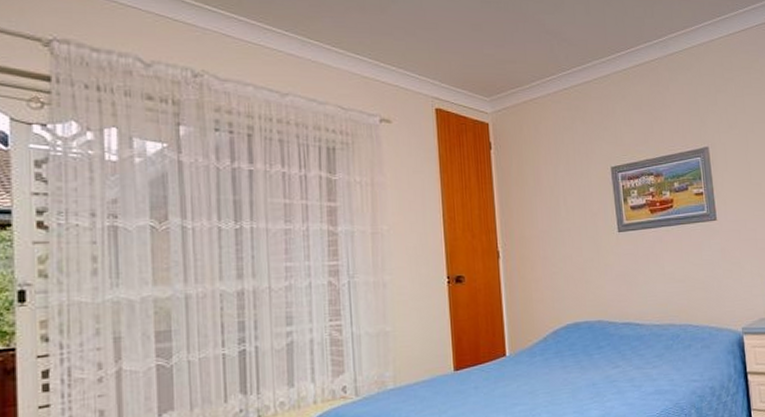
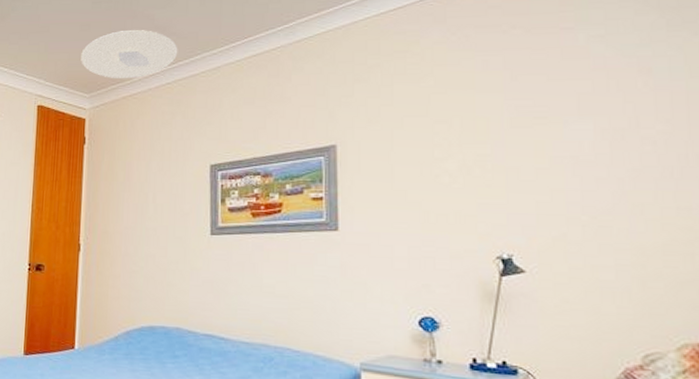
ceiling light: none [476,34,571,83] -> present [81,30,178,79]

